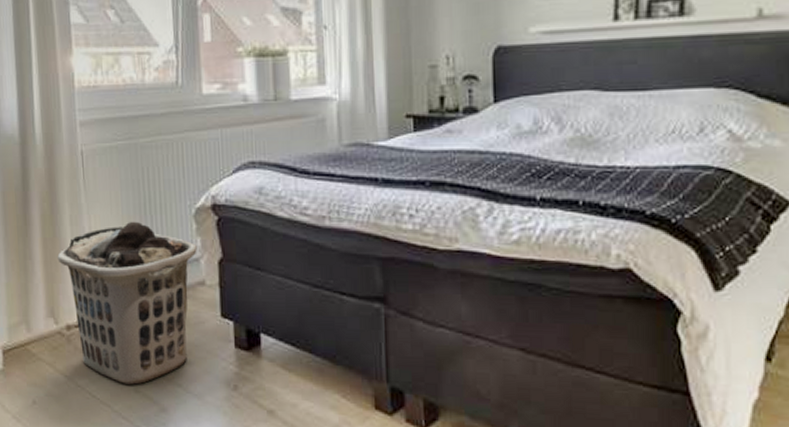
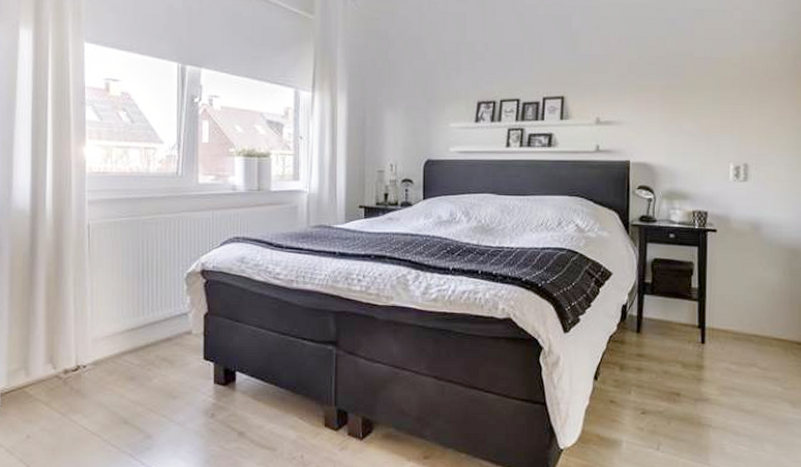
clothes hamper: present [57,221,197,385] -> none [59,283,186,417]

